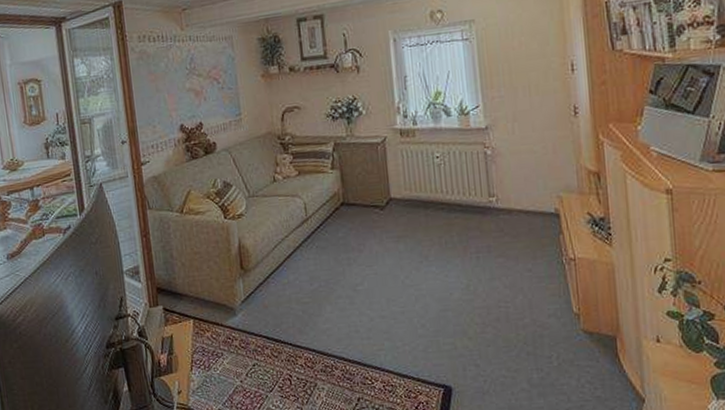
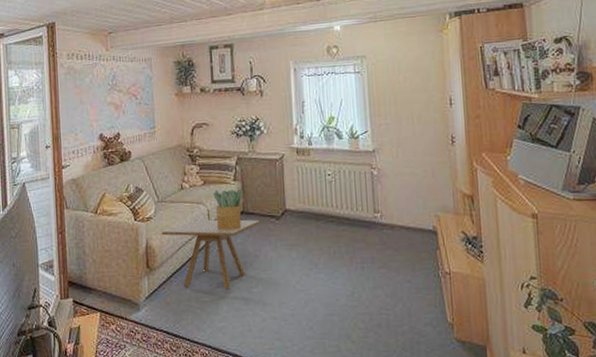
side table: none [254,211,363,289] -> present [161,219,260,290]
potted plant: none [309,177,343,225] -> present [213,188,243,230]

